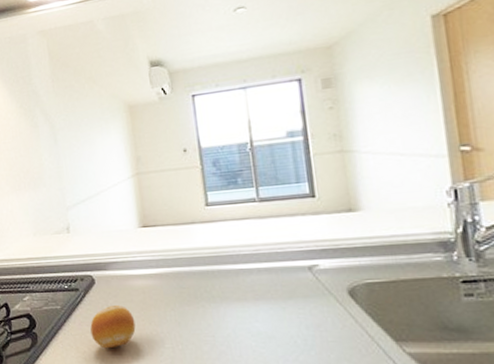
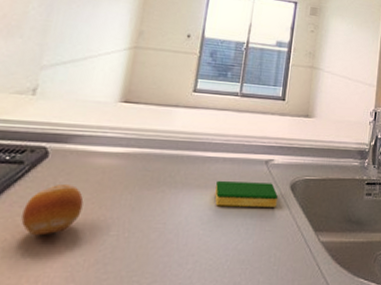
dish sponge: none [256,290,335,318] -> present [214,180,278,207]

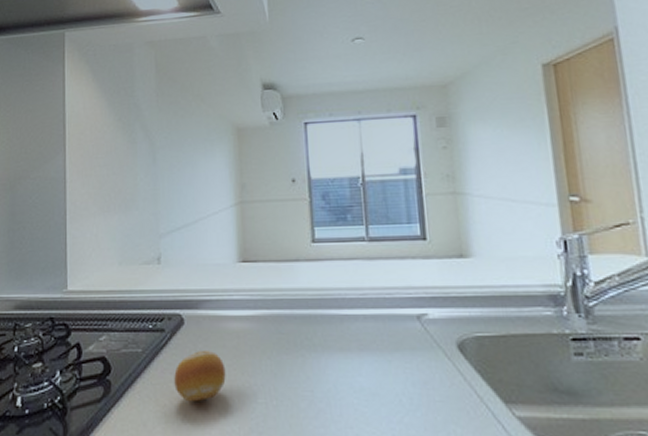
dish sponge: present [214,180,278,207] -> none [361,341,443,372]

